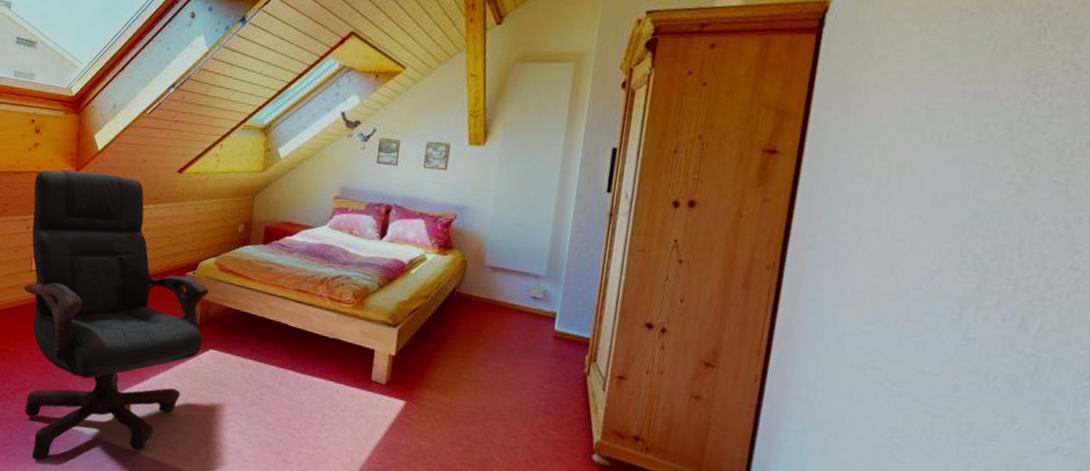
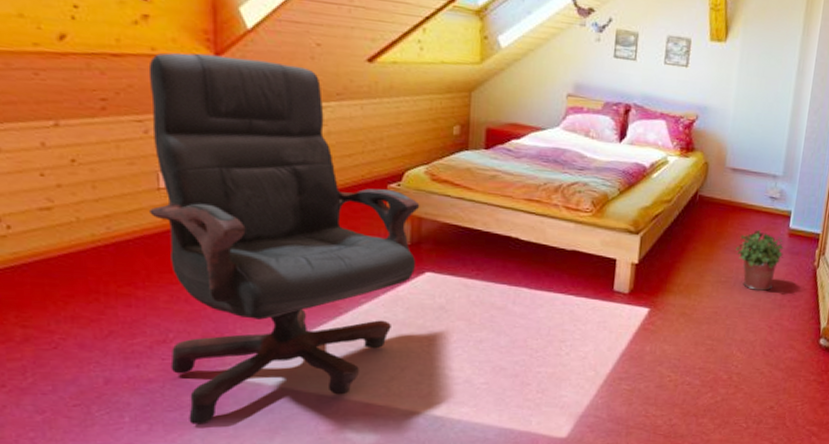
potted plant: none [495,330,549,395] -> present [736,230,784,291]

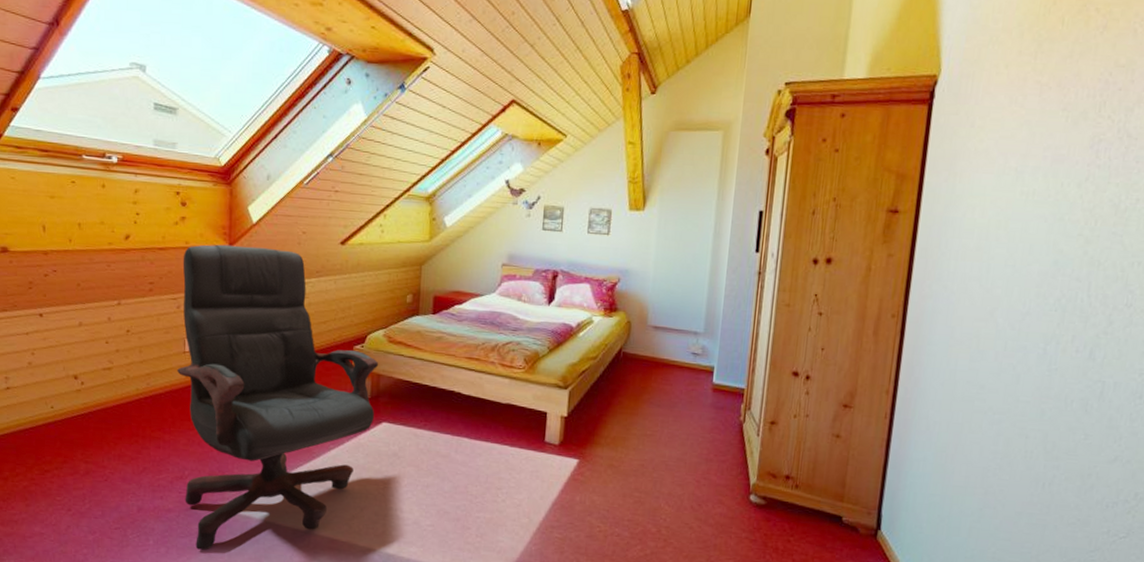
potted plant: present [736,230,784,291] -> none [660,385,709,445]

